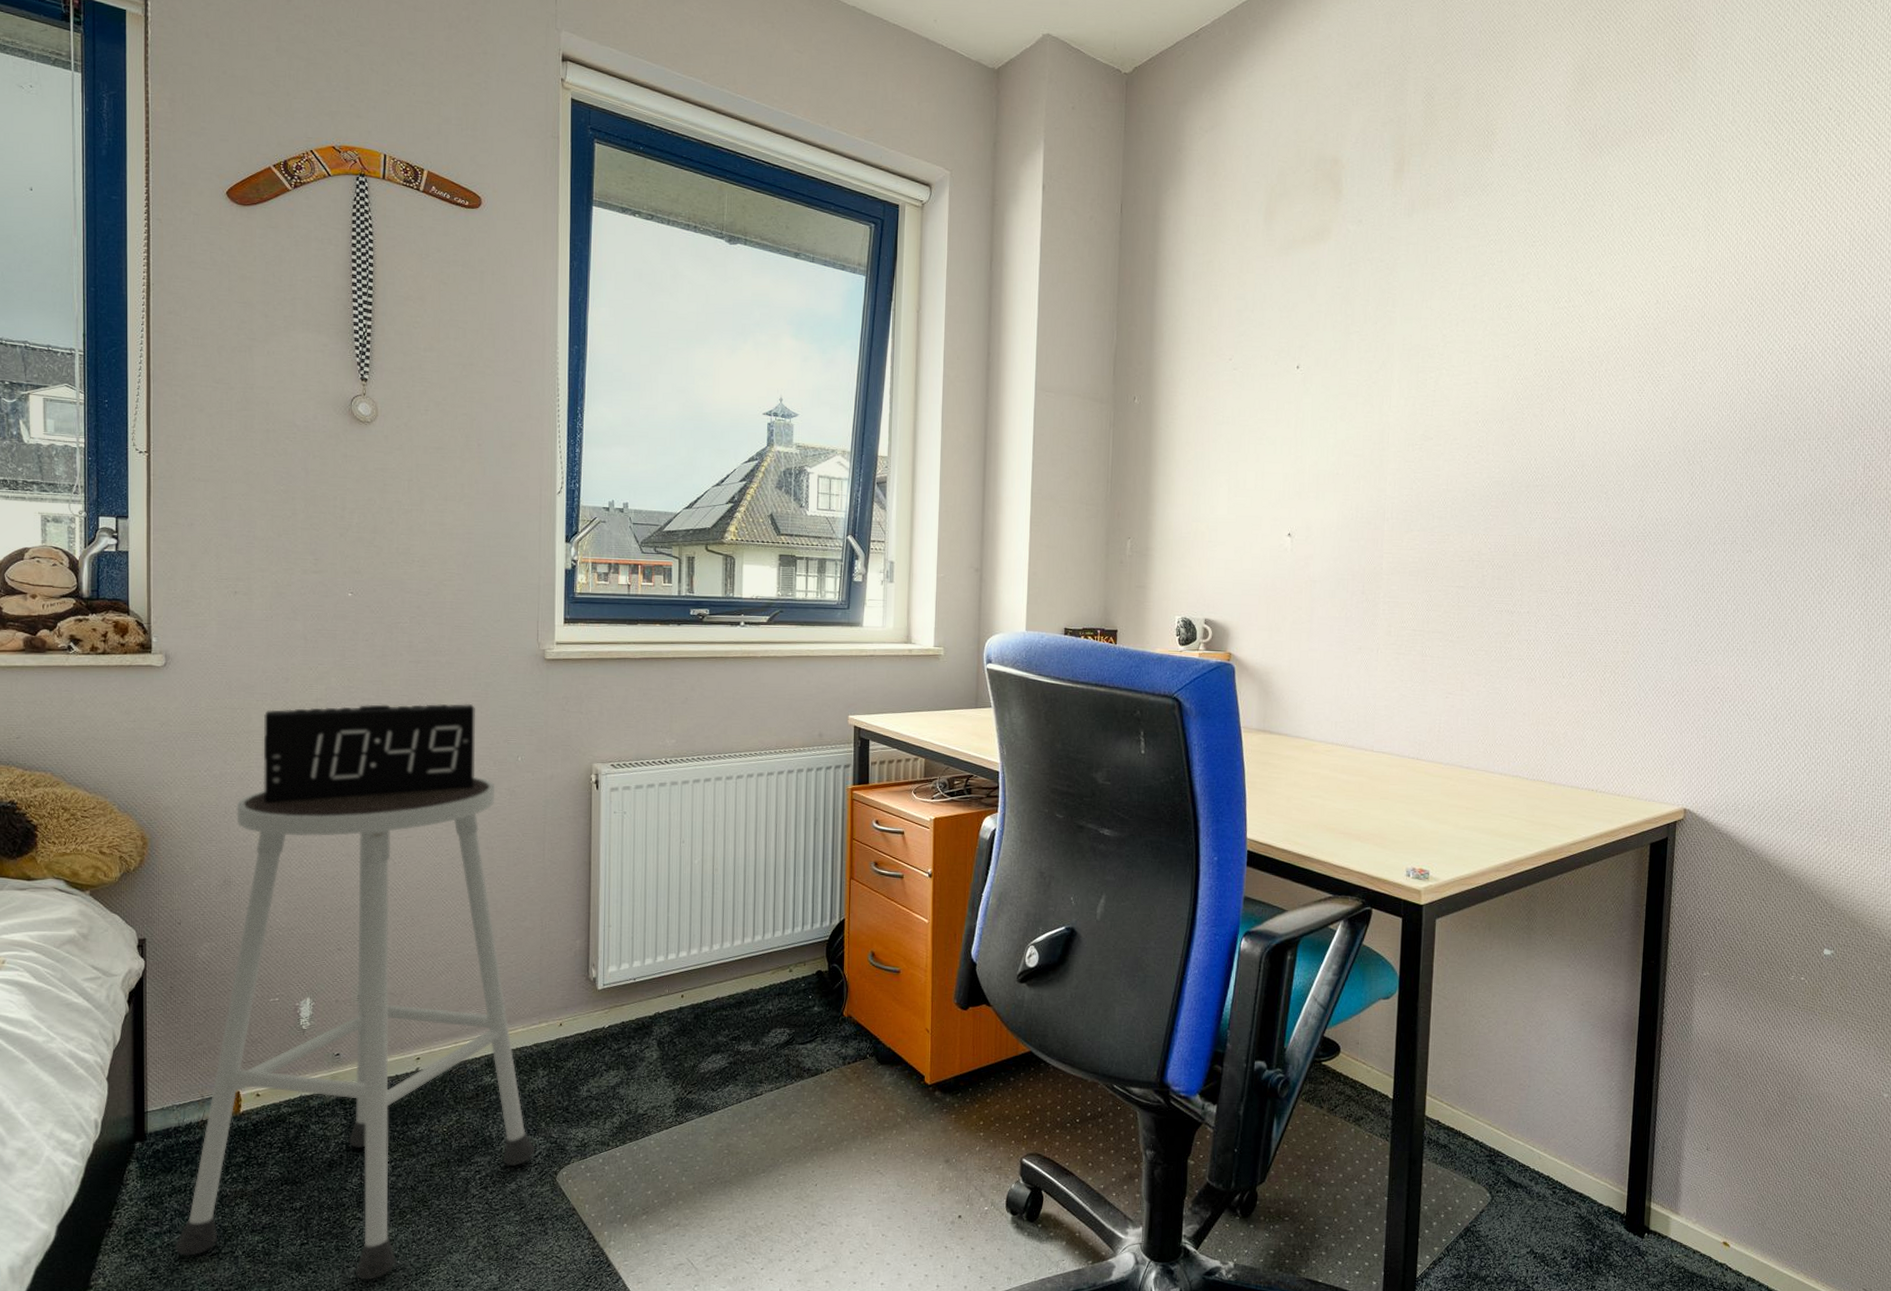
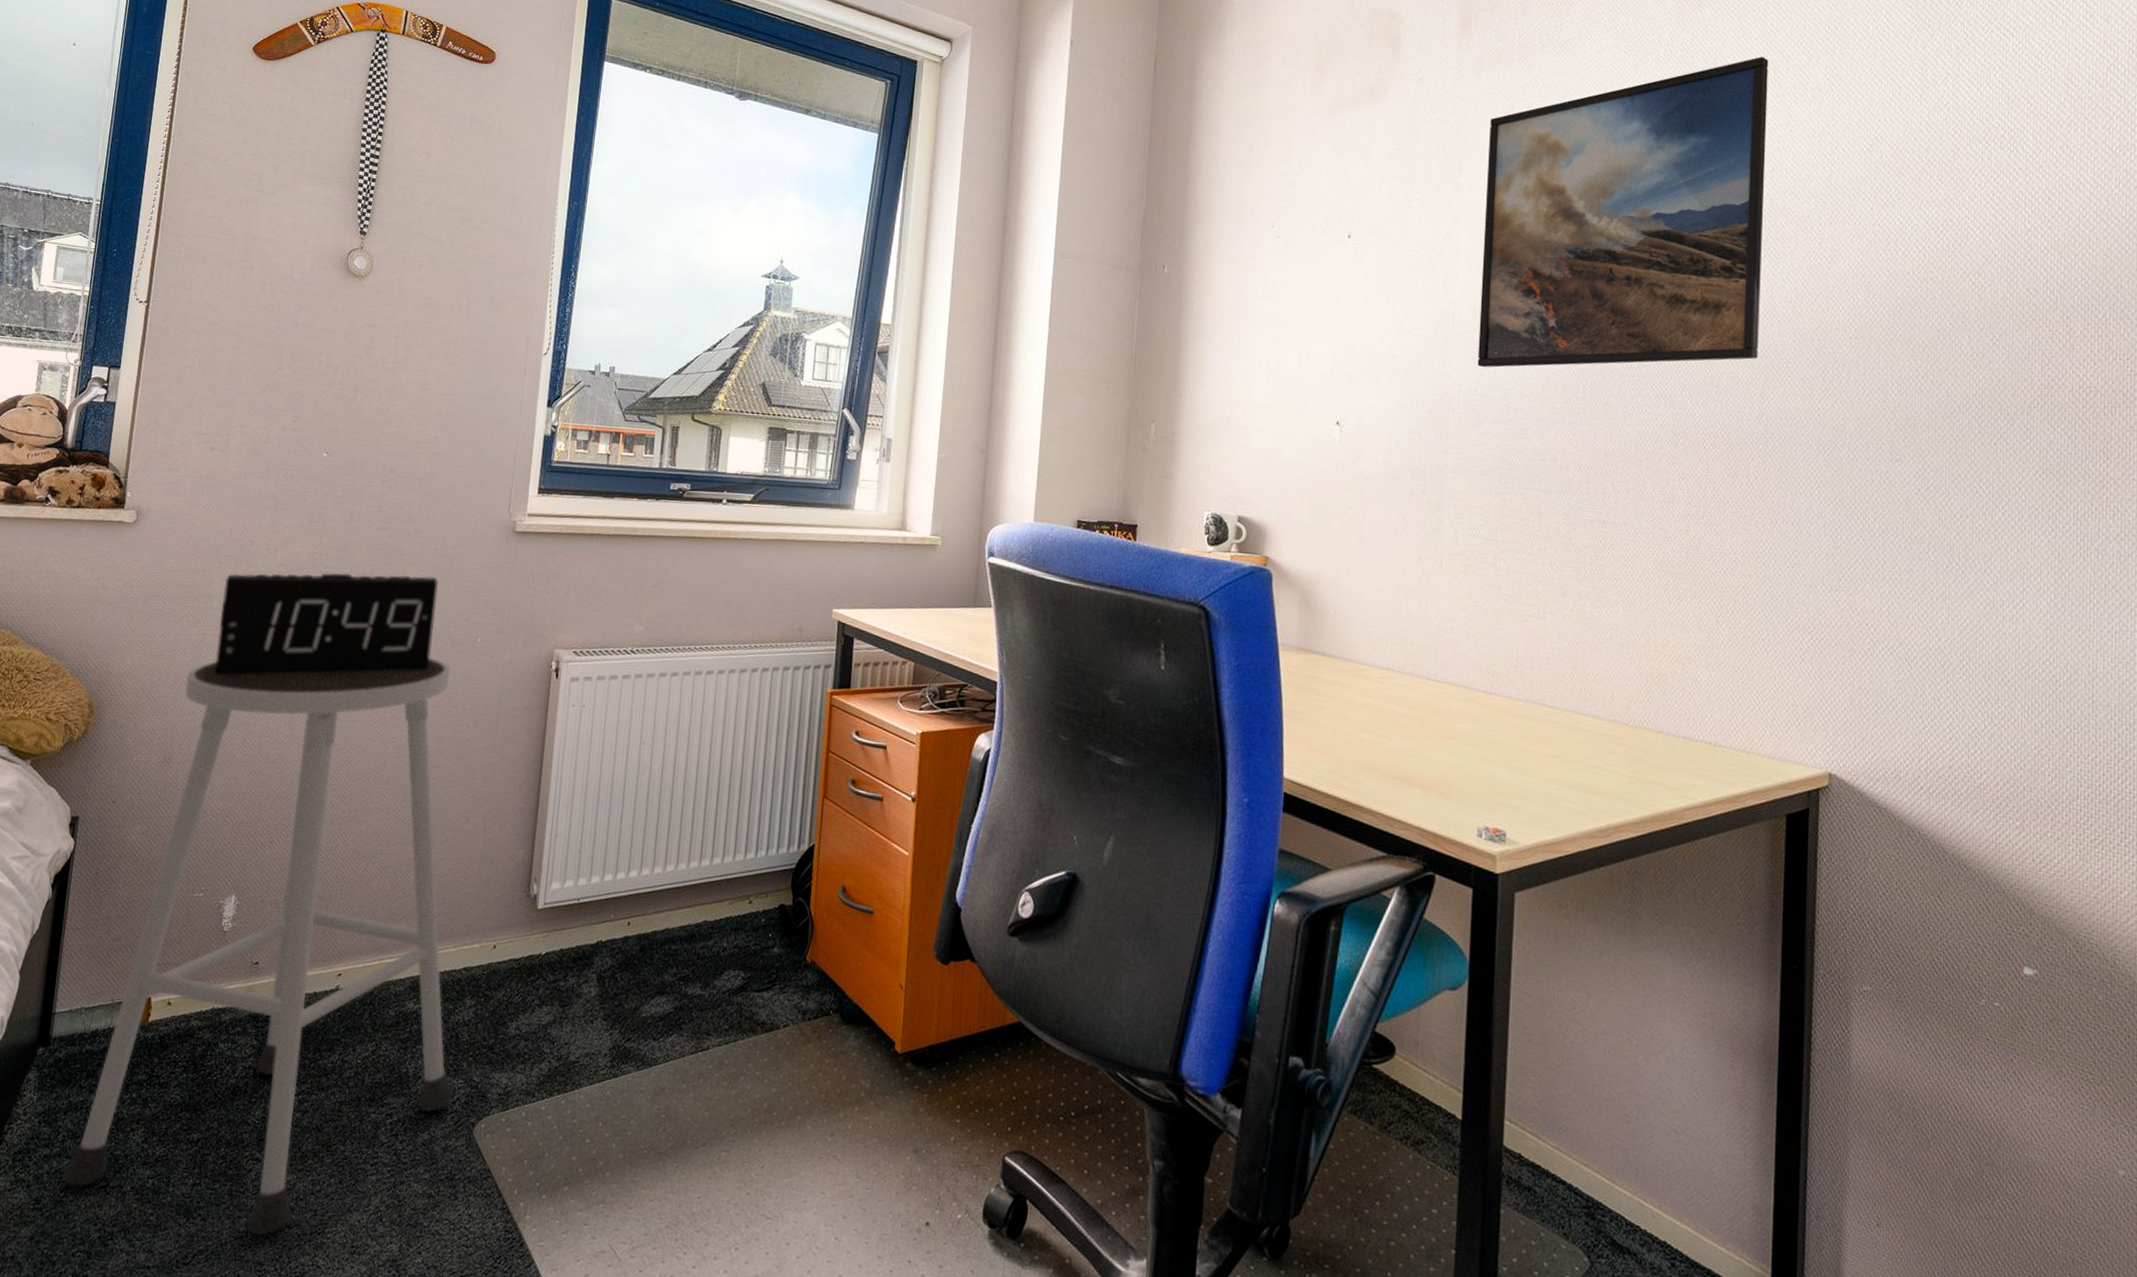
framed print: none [1408,200,1657,482] -> present [1477,57,1769,368]

